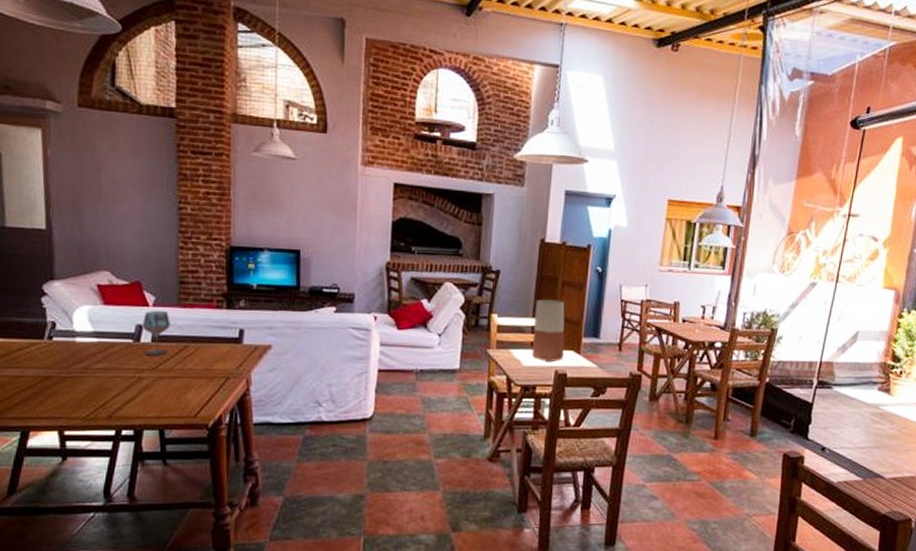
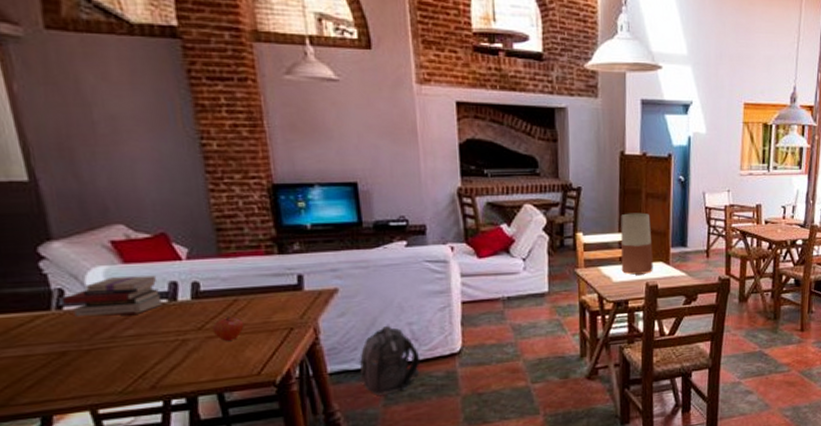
books: none [54,316,128,350] -> present [62,275,162,316]
wine glass: present [142,310,171,356] -> none [176,263,214,315]
fruit: none [164,360,190,383] -> present [212,316,244,341]
backpack: none [278,384,335,452] -> present [358,325,421,396]

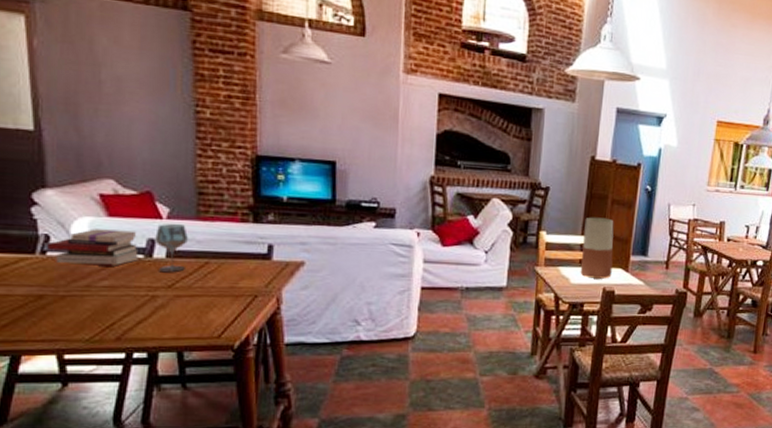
wine glass: none [176,263,214,315] -> present [155,223,189,273]
fruit: present [212,316,244,341] -> none [181,277,212,301]
backpack: present [358,325,421,396] -> none [313,302,375,372]

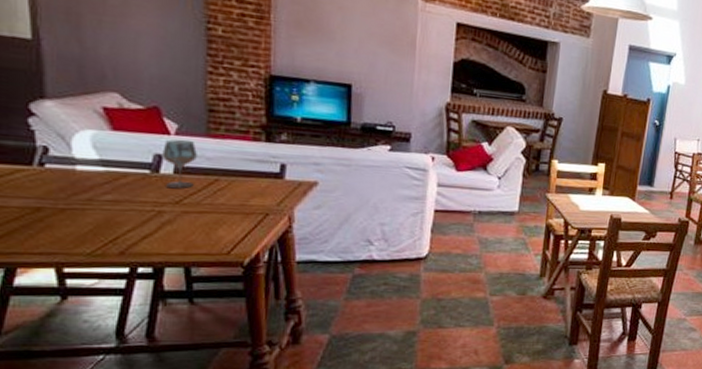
books: present [48,229,139,266] -> none [46,142,144,181]
vase: present [580,217,614,279] -> none [589,148,623,207]

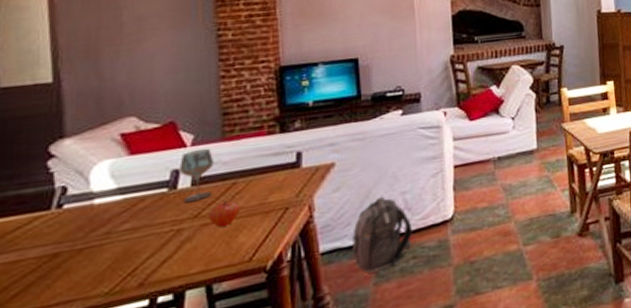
fruit: none [189,194,221,218] -> present [208,200,240,227]
backpack: none [324,223,387,290] -> present [350,196,413,273]

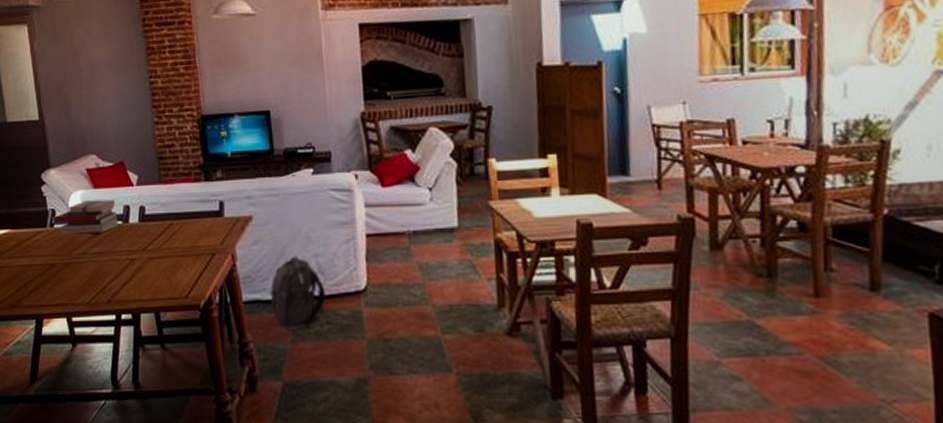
books: none [64,165,162,214] -> present [54,199,118,234]
wine glass: present [179,148,215,203] -> none [129,188,155,237]
fruit: present [208,200,240,227] -> none [153,239,177,262]

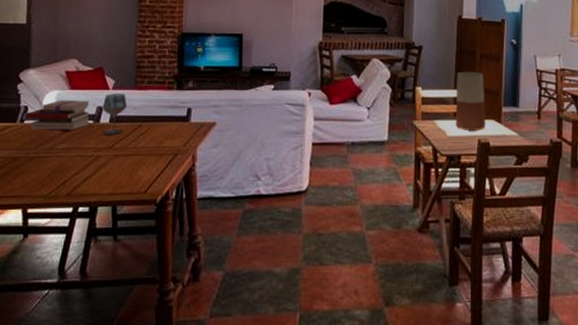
wine glass: none [129,188,155,237] -> present [102,93,128,136]
backpack: present [269,256,326,331] -> none [220,159,273,225]
vase: none [541,133,585,210] -> present [455,71,485,131]

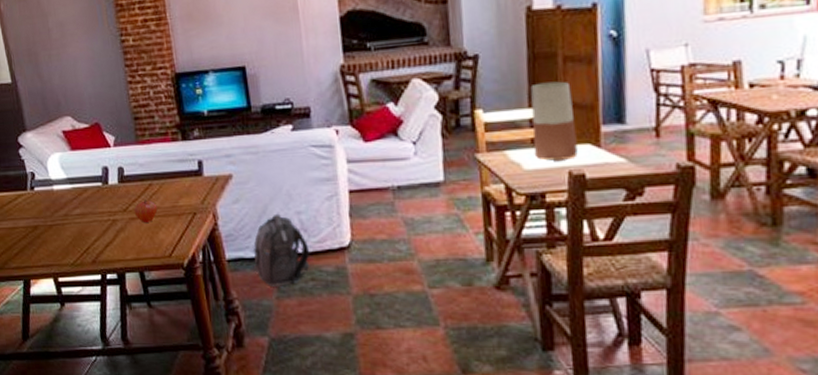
books: present [25,100,90,131] -> none [34,161,98,196]
wine glass: present [102,93,128,136] -> none [107,149,134,198]
fruit: none [119,139,142,160] -> present [134,199,158,223]
backpack: none [220,159,273,225] -> present [253,213,310,288]

